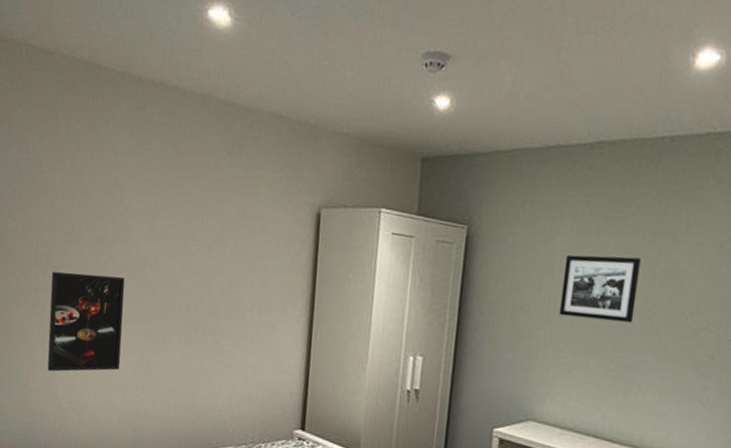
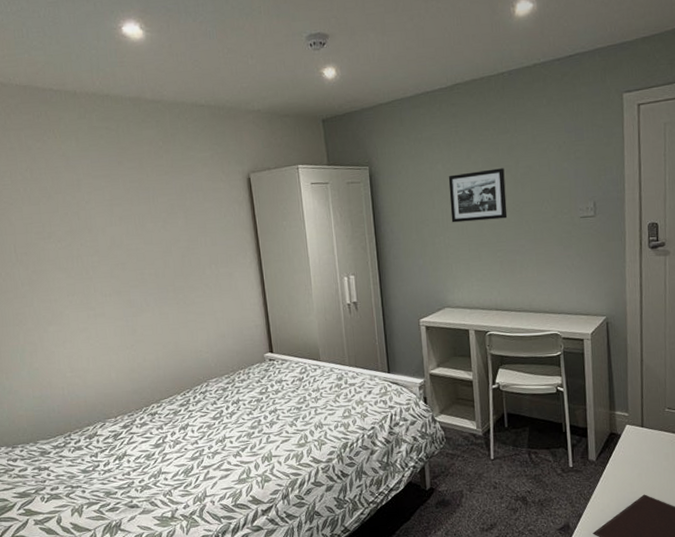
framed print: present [47,272,125,372] -> none [33,259,110,350]

